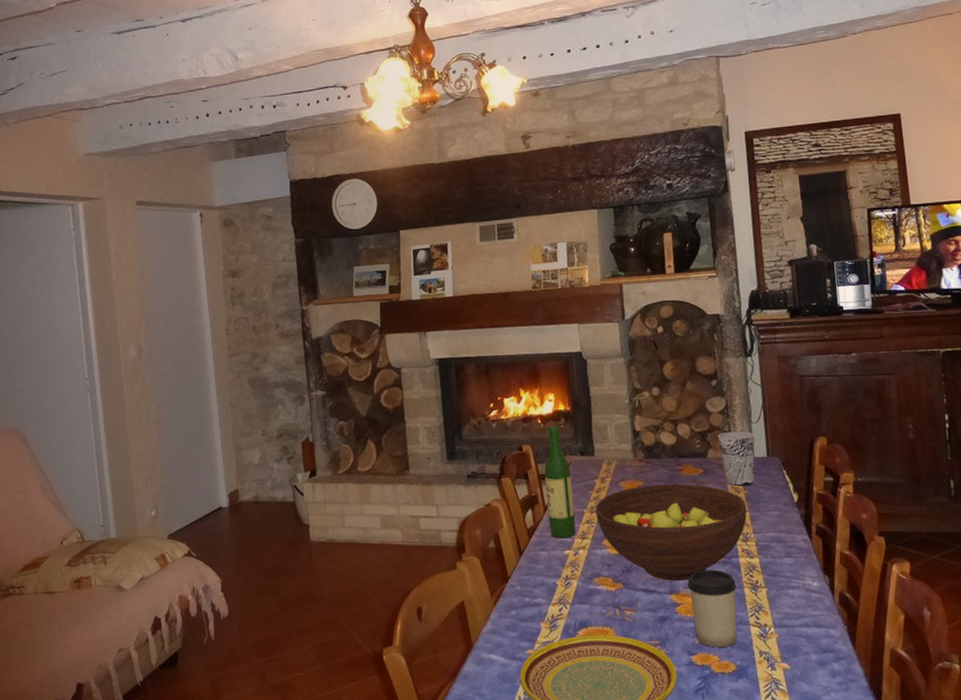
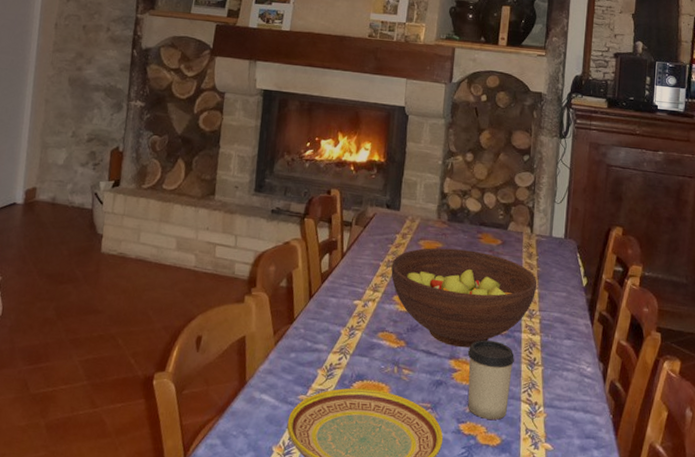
wine bottle: present [544,425,576,539] -> none [343,174,374,288]
cup: present [717,431,755,486] -> none [520,207,556,263]

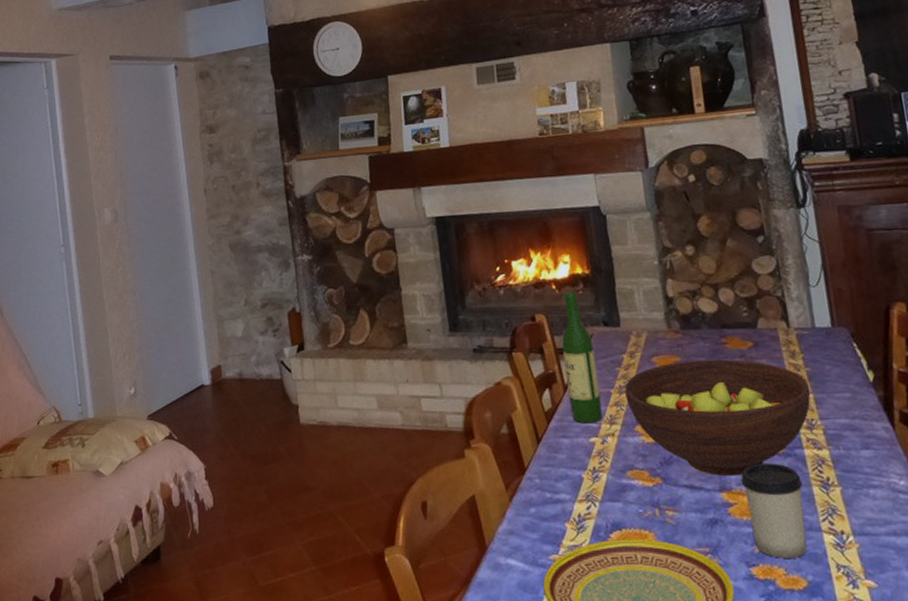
wine bottle: none [343,174,374,288] -> present [562,291,603,424]

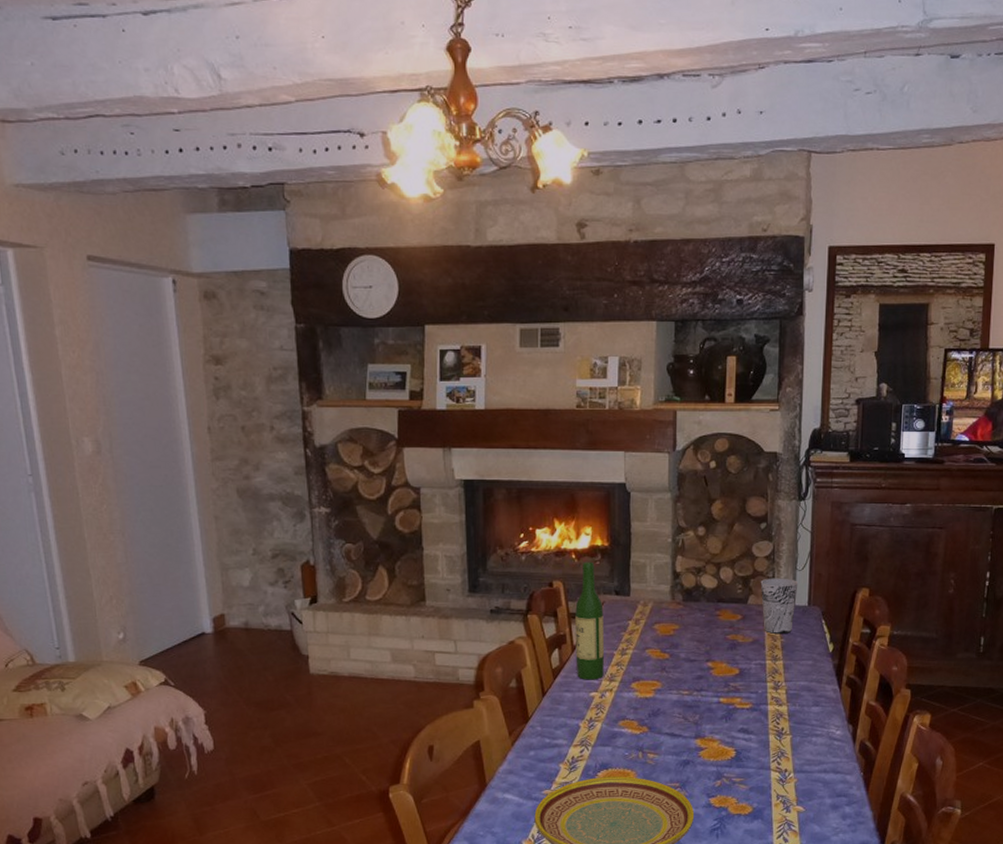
fruit bowl: present [624,359,811,477] -> none [627,629,782,727]
cup: present [740,463,807,558] -> none [713,716,762,791]
cup: none [768,296,818,362] -> present [760,578,798,634]

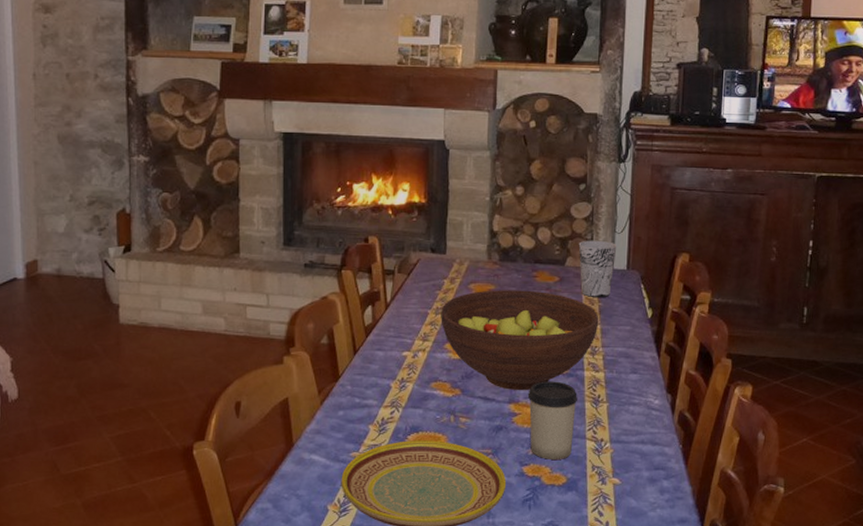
wine bottle: present [575,561,605,680] -> none [389,218,419,339]
fruit bowl: none [627,629,782,727] -> present [441,290,599,391]
cup: none [713,716,762,791] -> present [527,381,577,459]

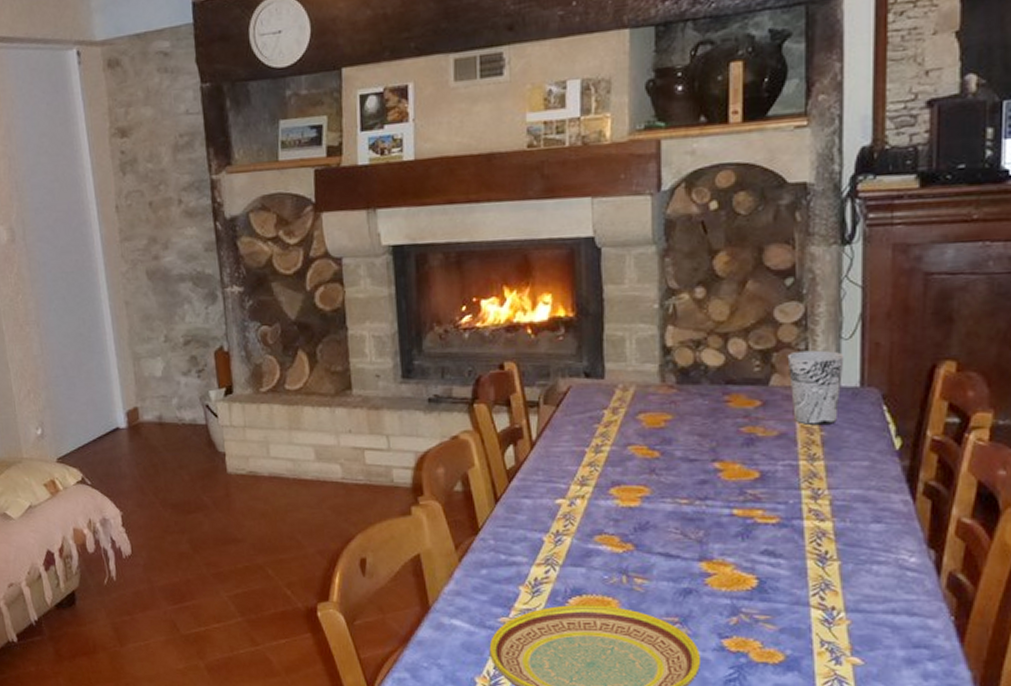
fruit bowl: present [441,290,599,391] -> none [602,419,822,546]
cup: present [527,381,577,459] -> none [724,533,795,632]

